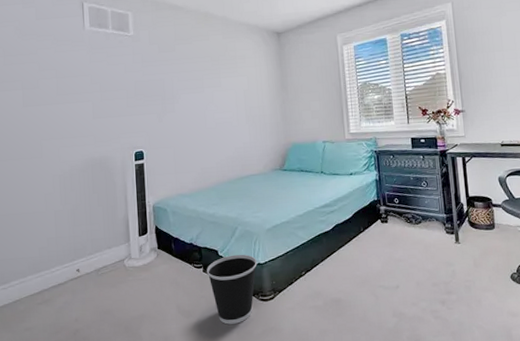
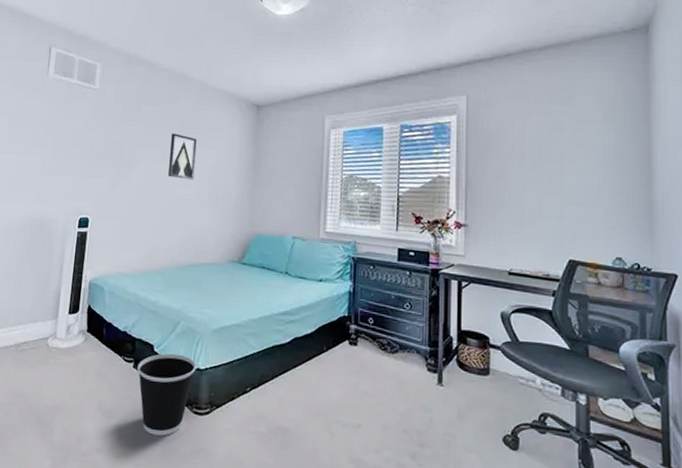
wall art: none [206,66,231,106] -> present [168,133,197,180]

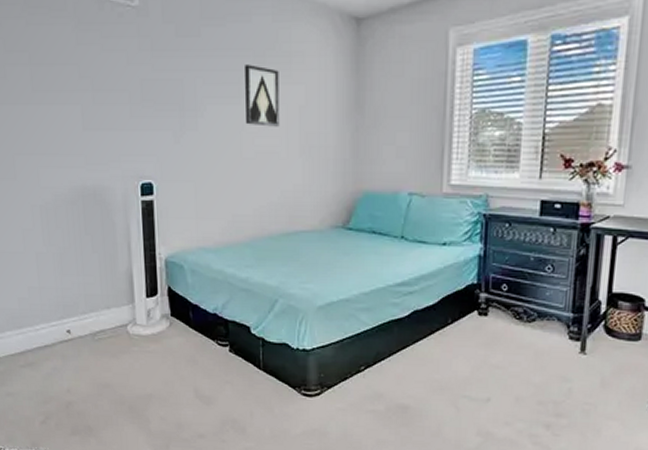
wastebasket: present [137,353,197,436] -> none [234,334,302,419]

